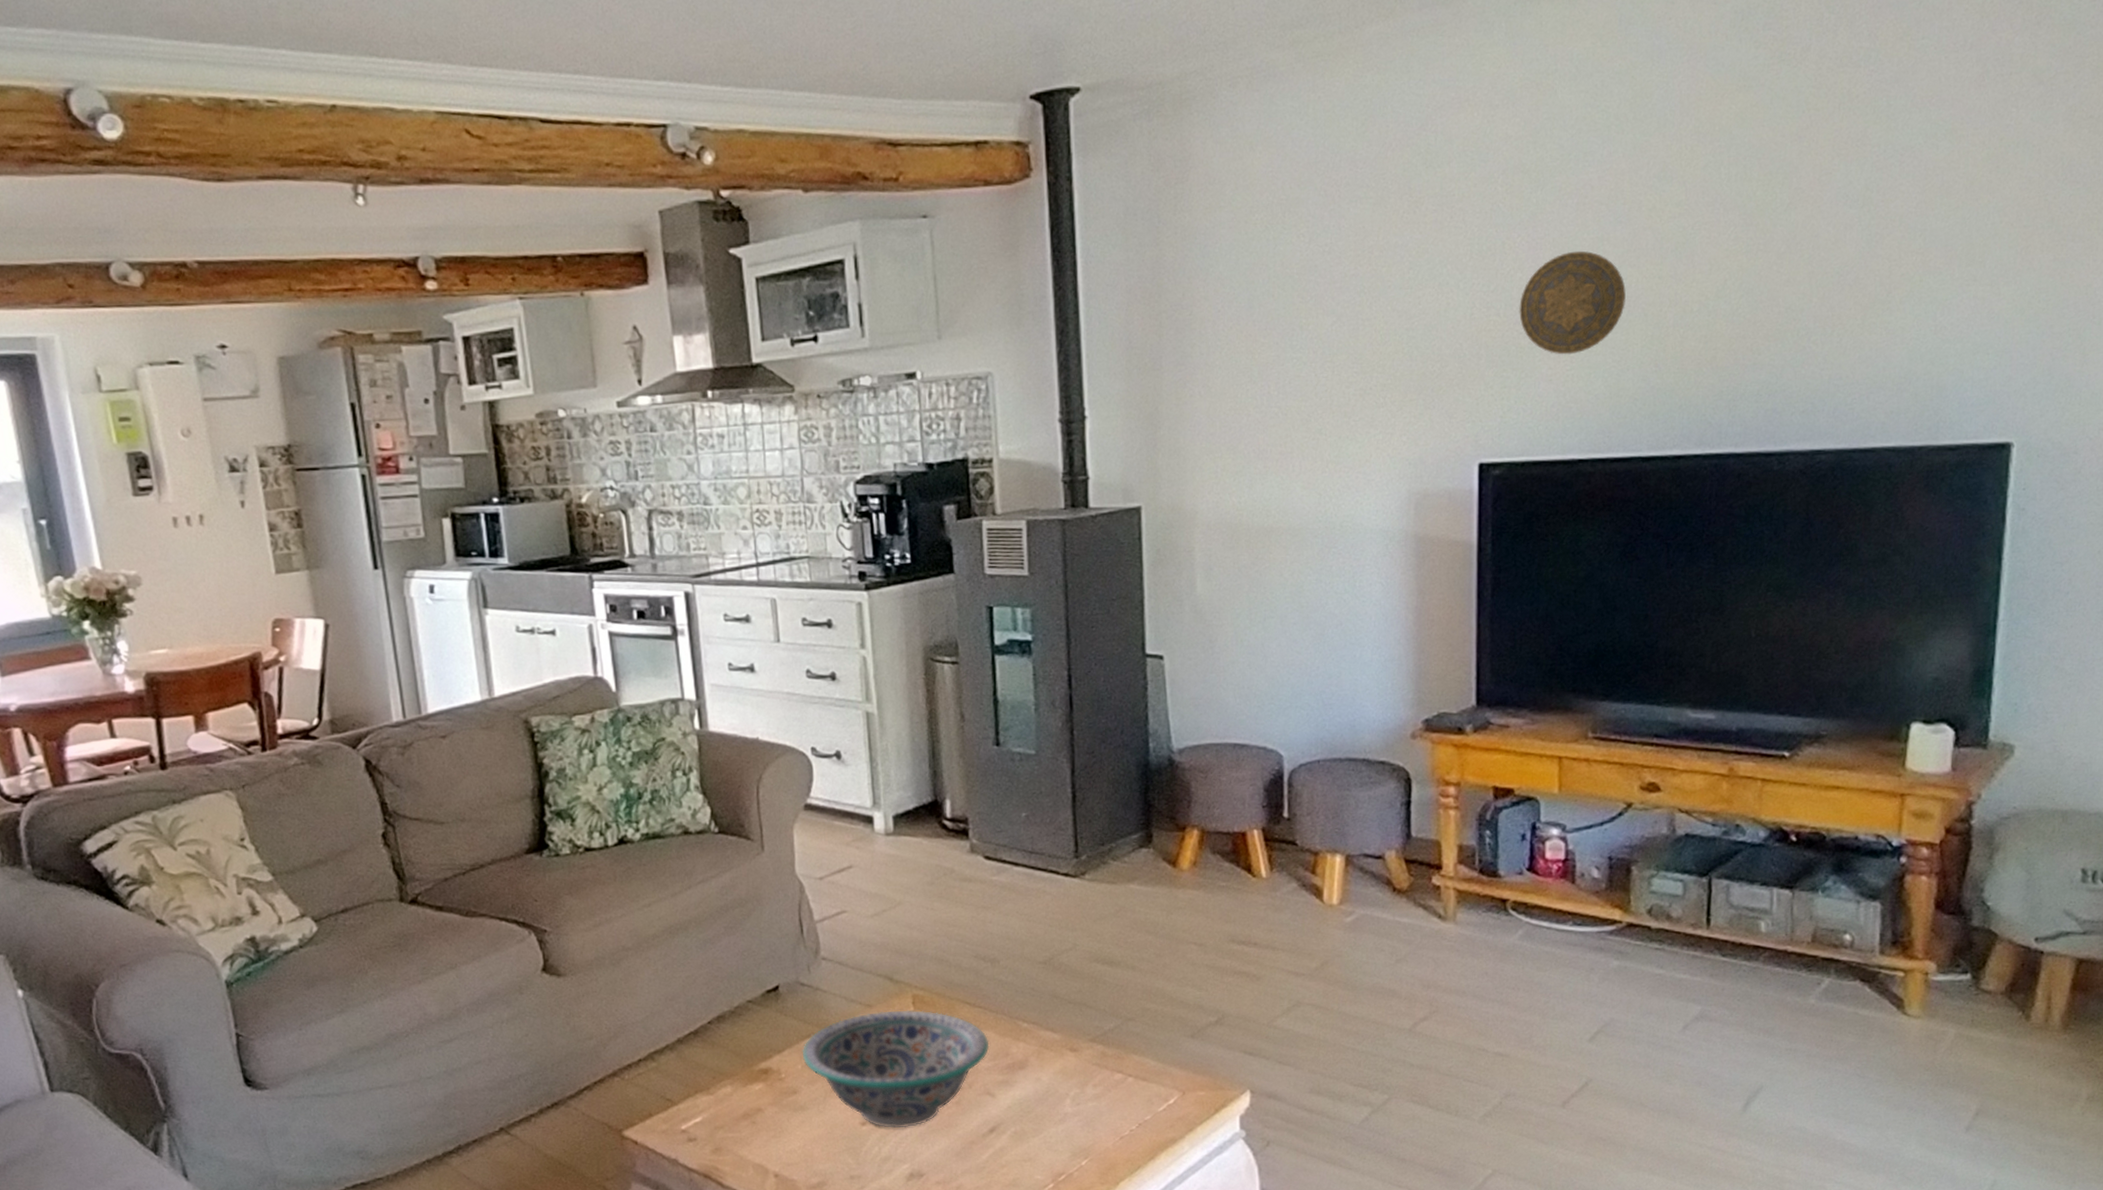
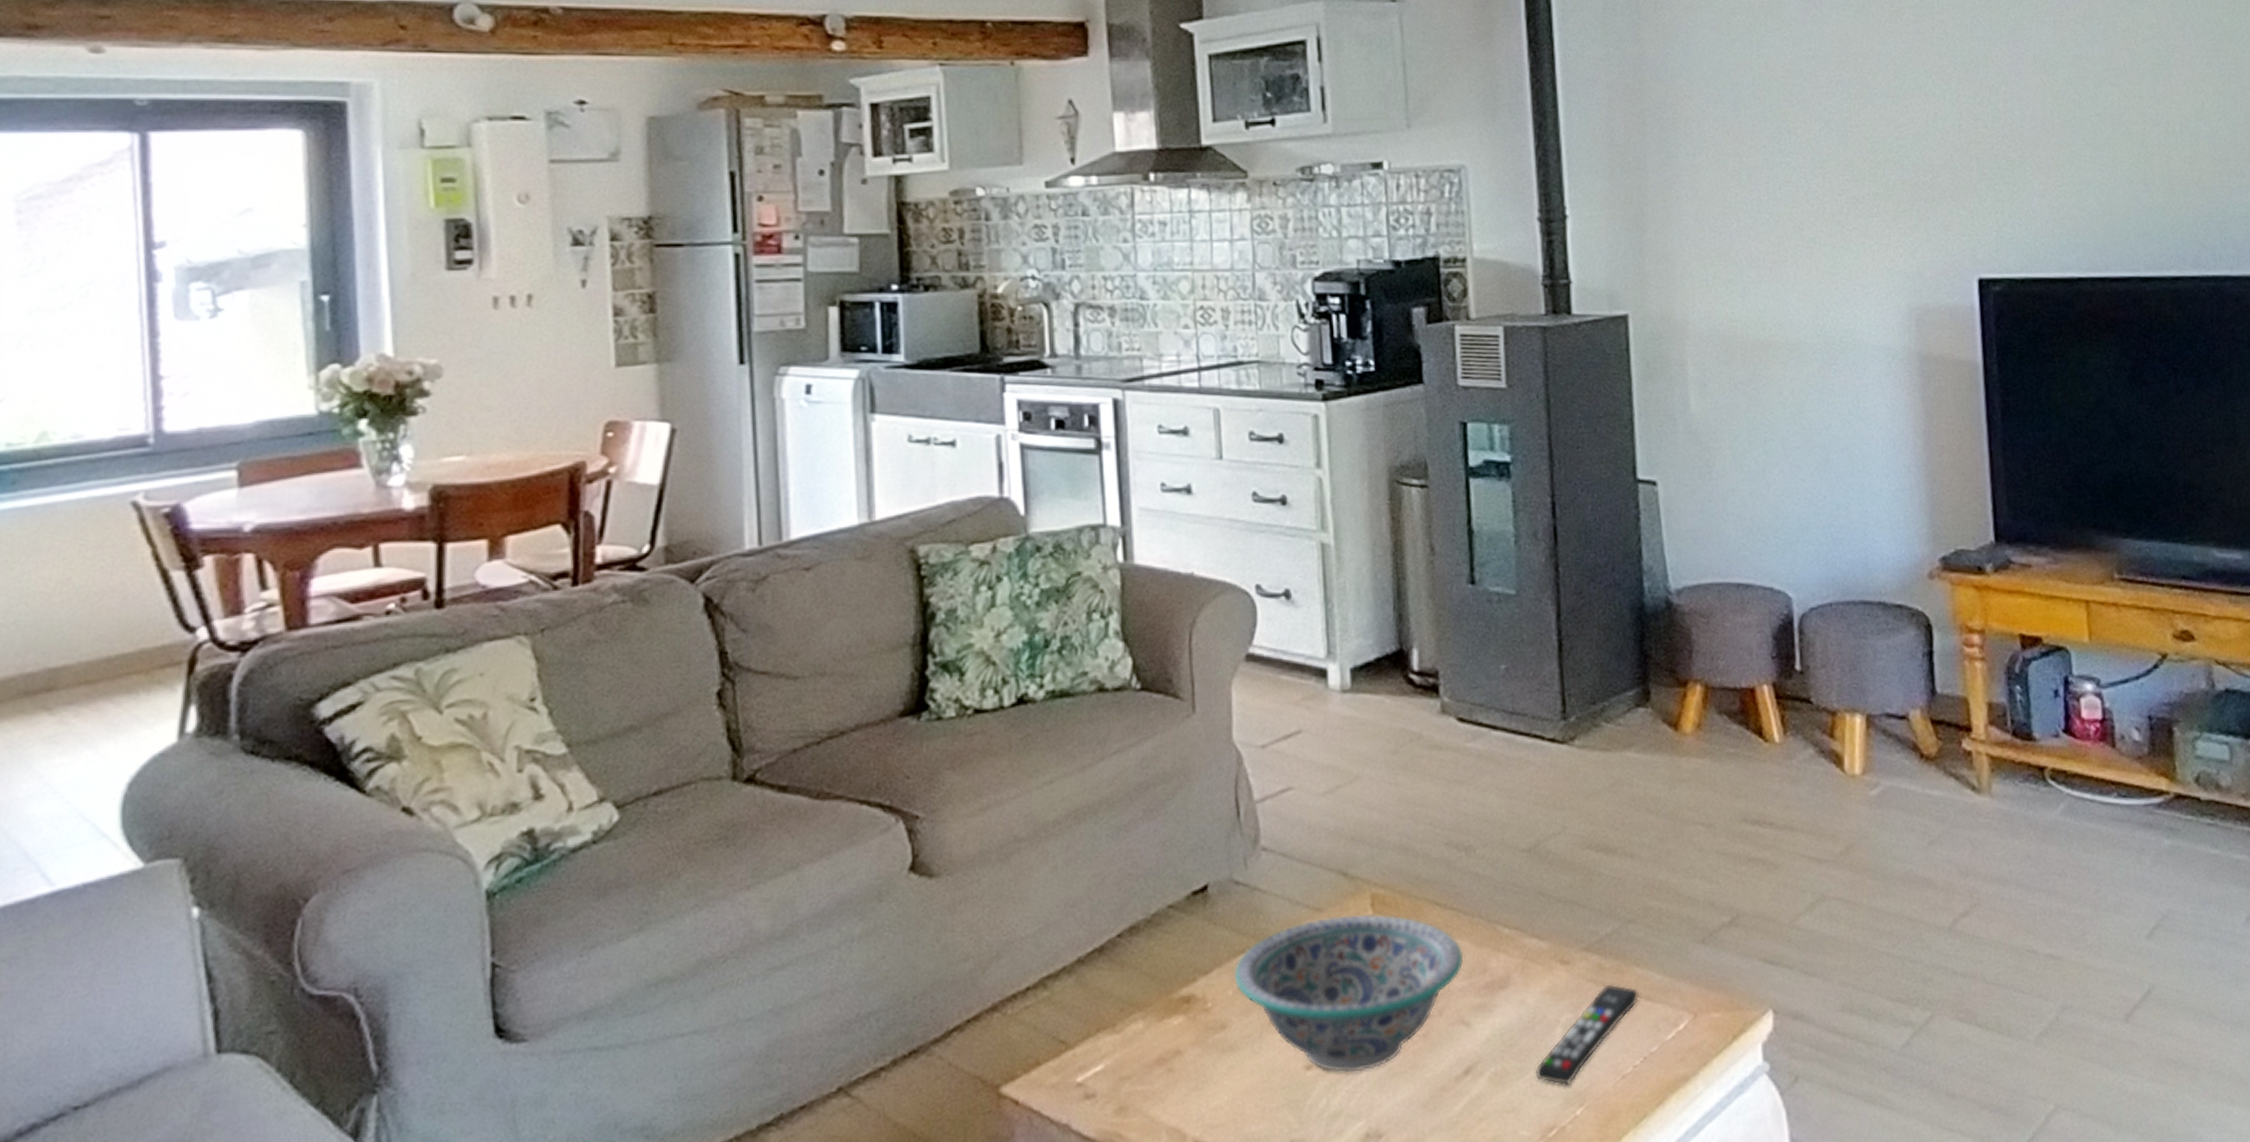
remote control: none [1048,1067,1136,1143] -> present [1535,983,1639,1086]
decorative plate: present [1519,250,1626,355] -> none [2006,67,2110,170]

